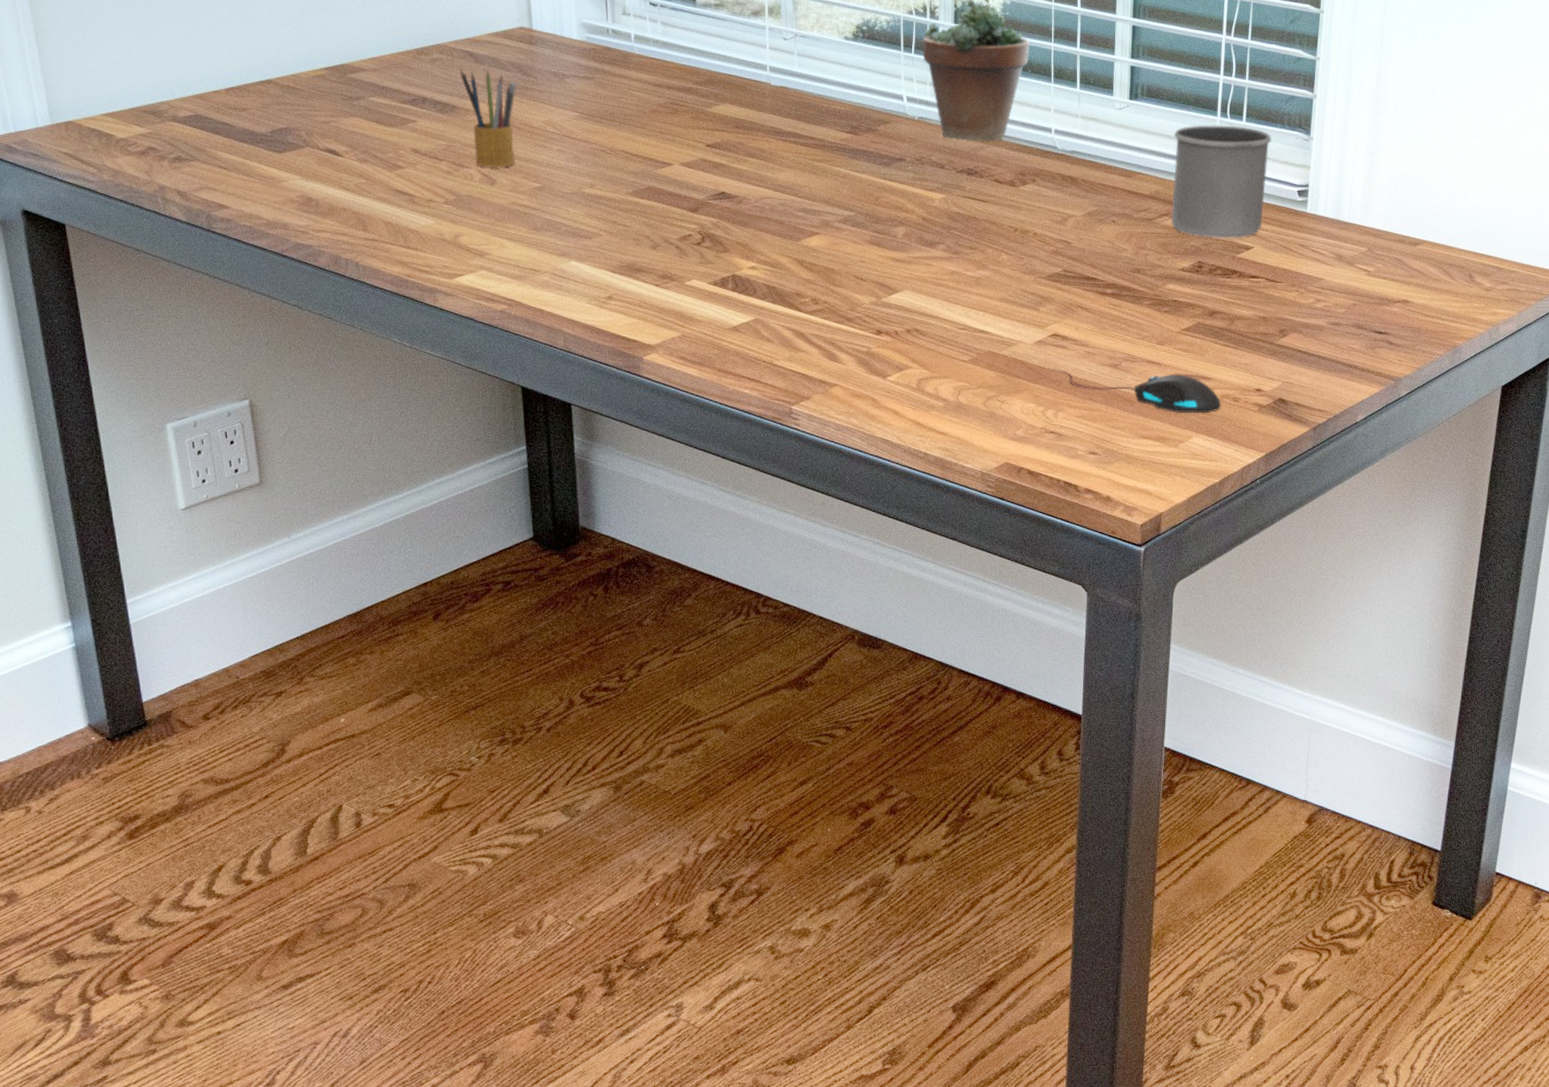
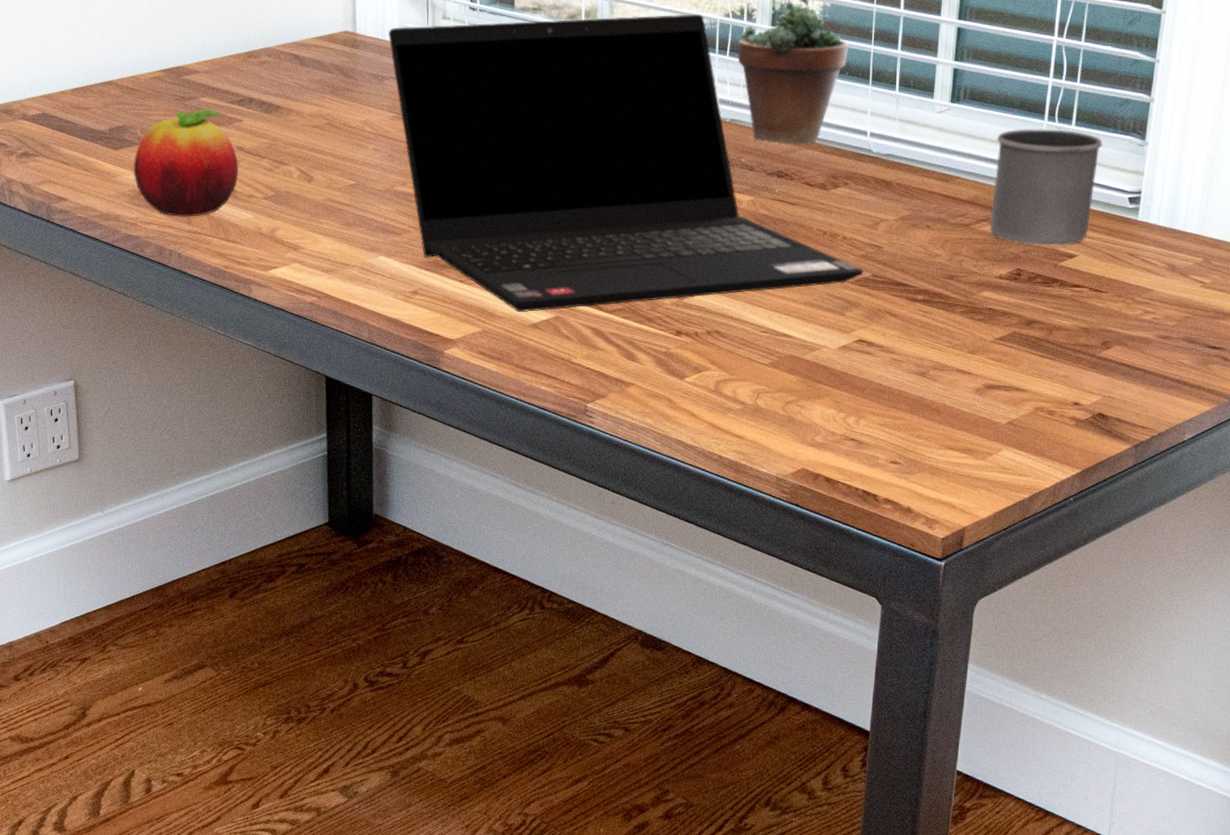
fruit: none [300,109,416,224] -> present [133,109,239,217]
pencil box: present [459,68,516,169] -> none [285,70,338,166]
laptop computer: none [567,11,1055,316] -> present [388,14,864,313]
mouse: present [1048,368,1221,414] -> none [852,374,1035,426]

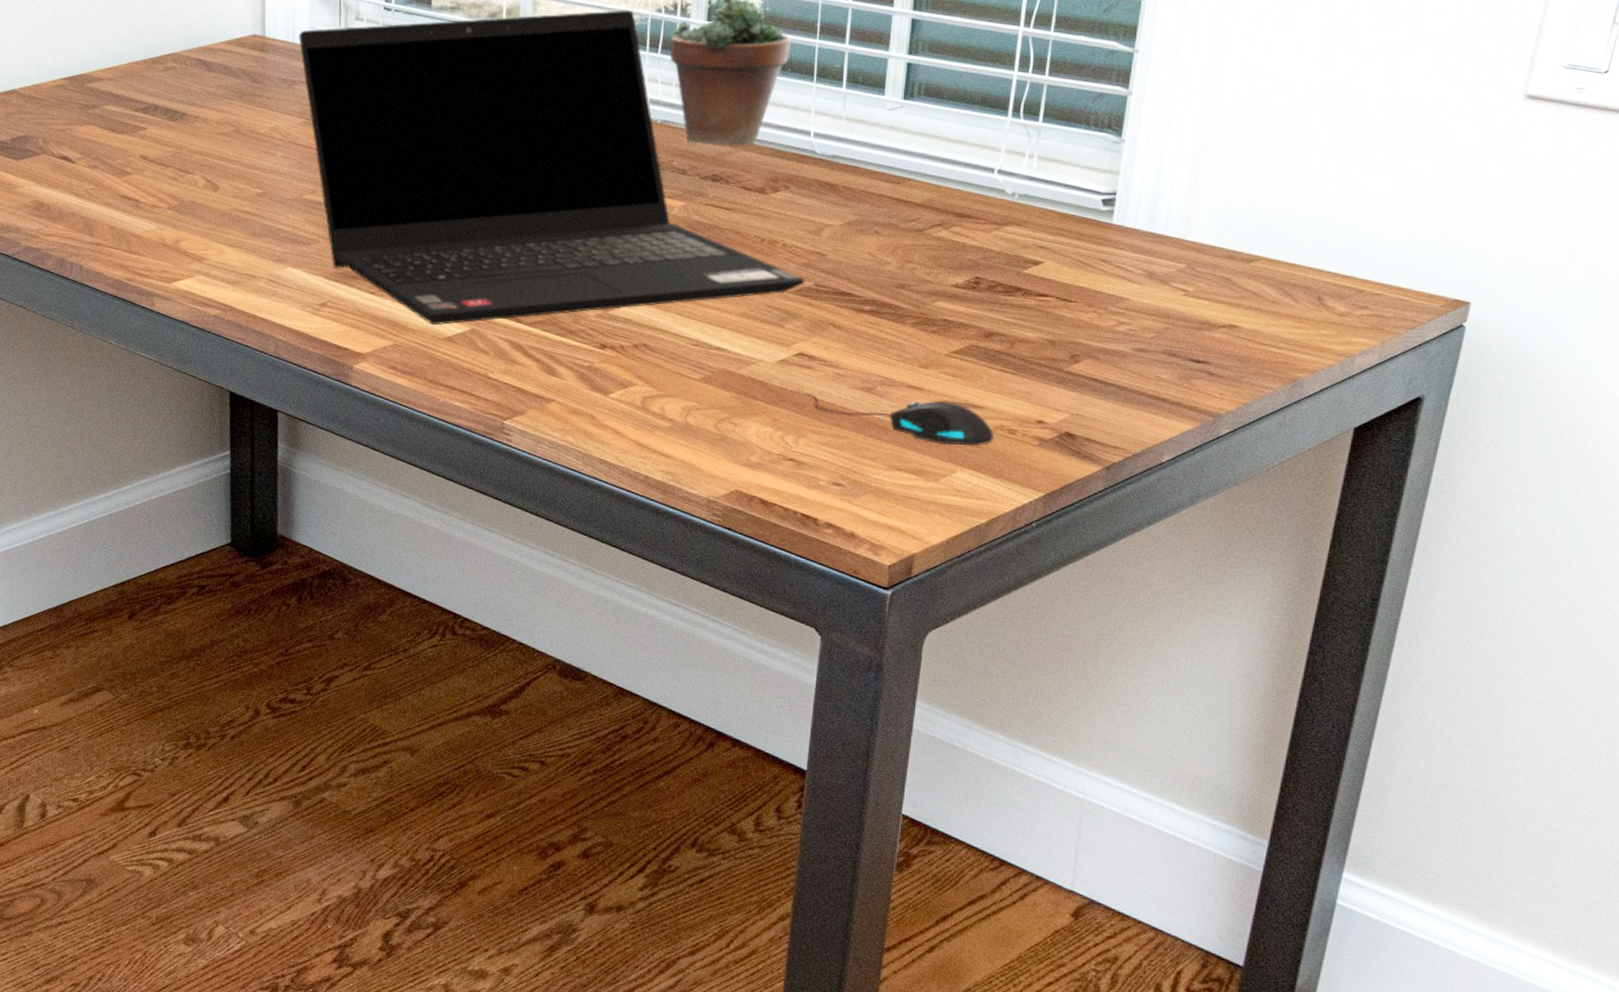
fruit: present [133,109,239,217] -> none [35,117,143,228]
mouse: none [852,374,1035,426] -> present [791,389,994,446]
mug: present [989,129,1103,246] -> none [945,126,1073,252]

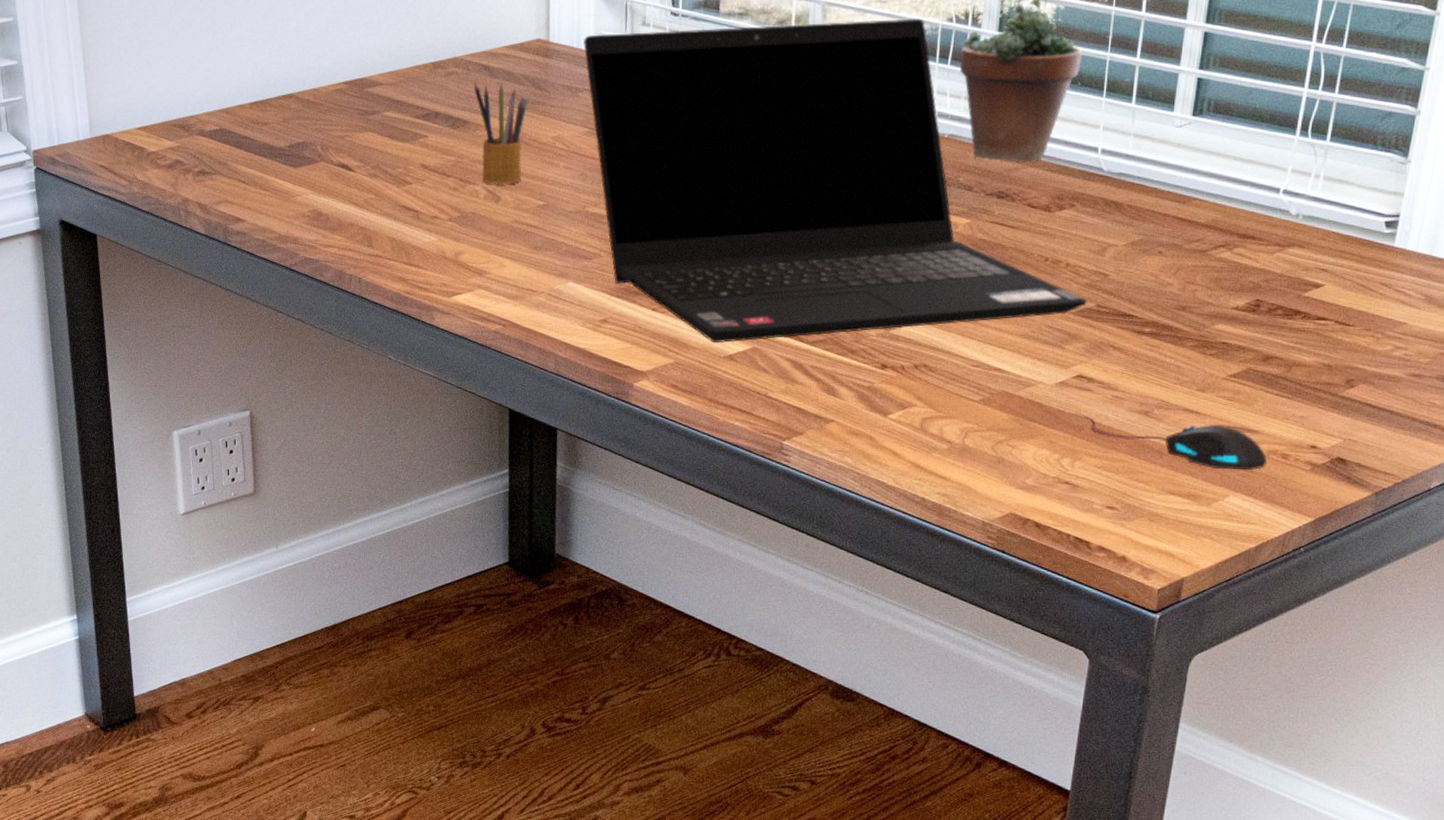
pencil box: none [191,76,245,175] -> present [473,82,529,185]

